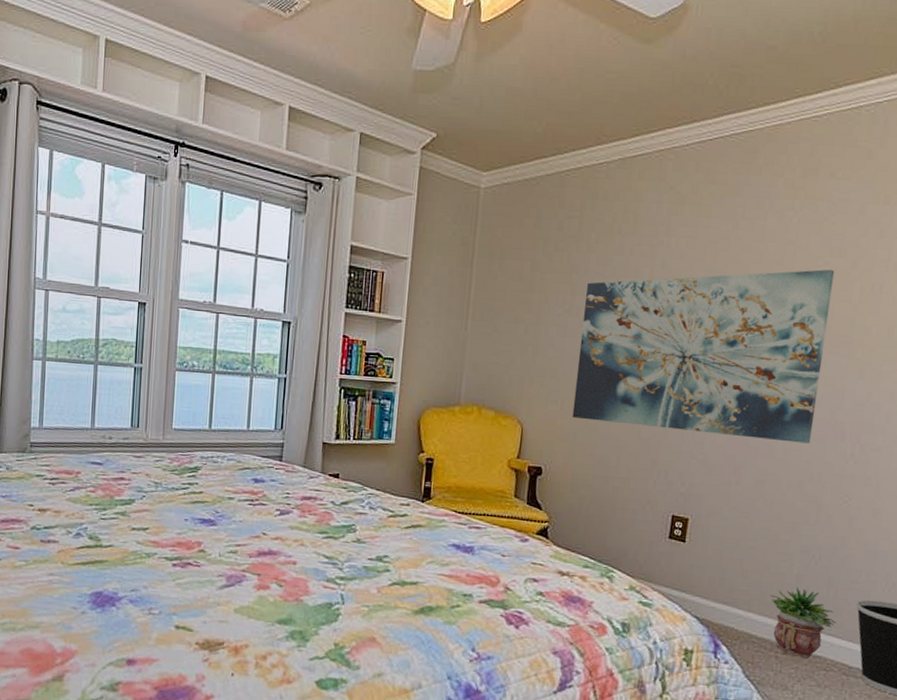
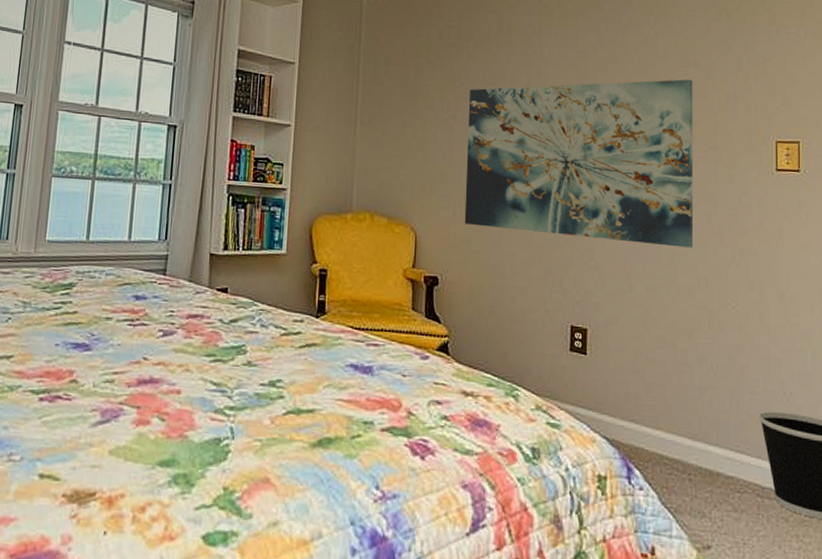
potted plant: present [769,587,836,659] -> none [674,400,743,481]

